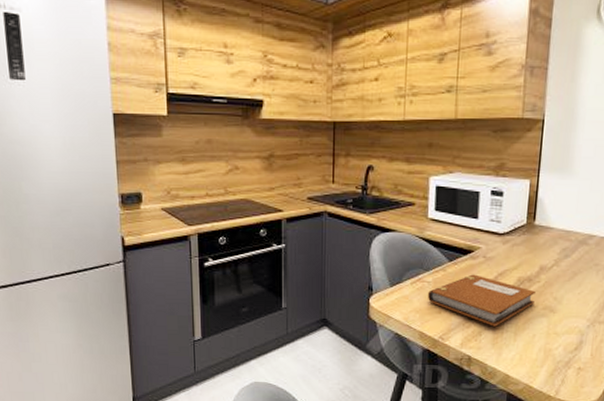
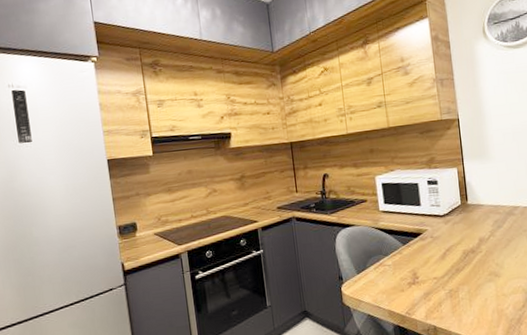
notebook: present [428,274,536,327] -> none [390,253,481,297]

